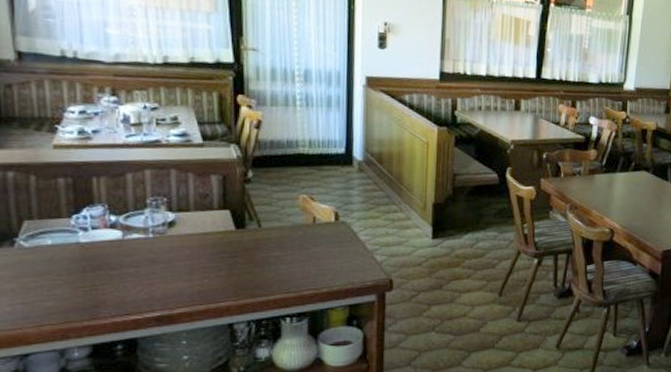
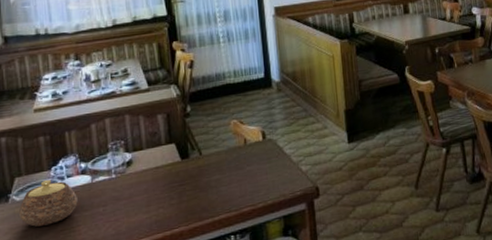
teapot: none [28,229,103,279] -> present [19,180,78,227]

